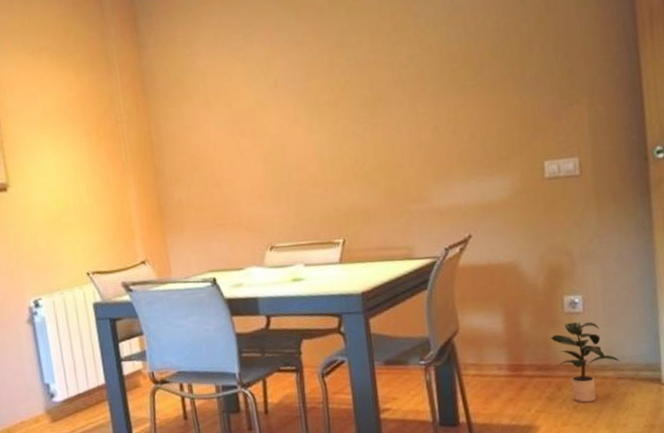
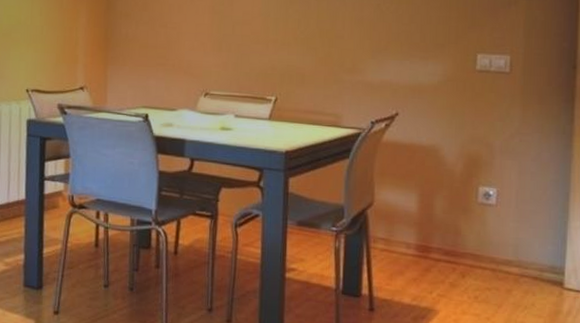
potted plant: present [550,321,620,403] -> none [460,213,526,295]

